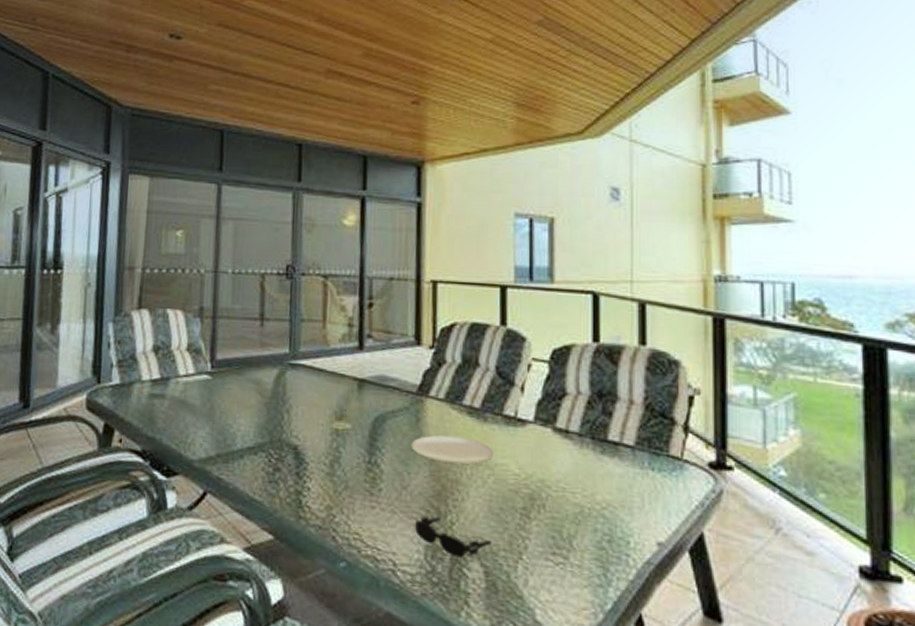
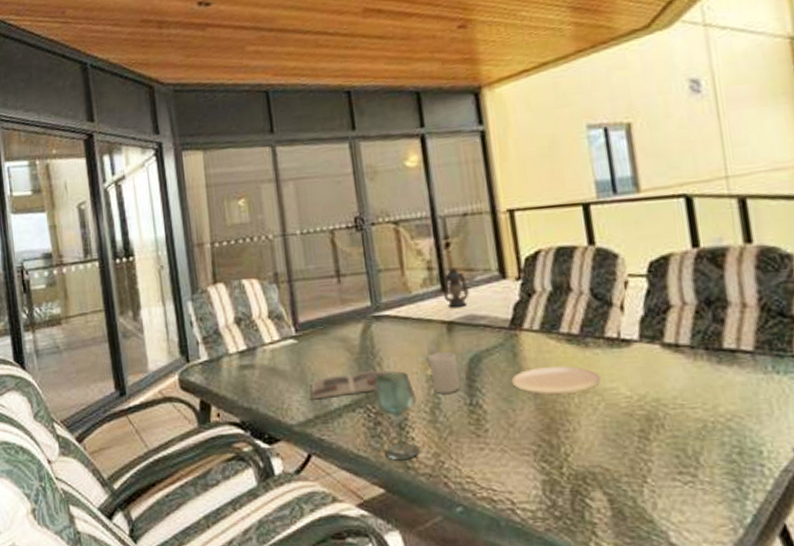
magazine: none [215,415,298,439] -> present [310,369,391,400]
wine glass: none [277,420,319,509] -> present [373,371,420,461]
candle holder: none [335,407,364,449] -> present [428,351,459,394]
lantern: none [359,326,384,368] -> present [443,266,470,308]
sunglasses: present [415,515,492,558] -> none [528,450,612,489]

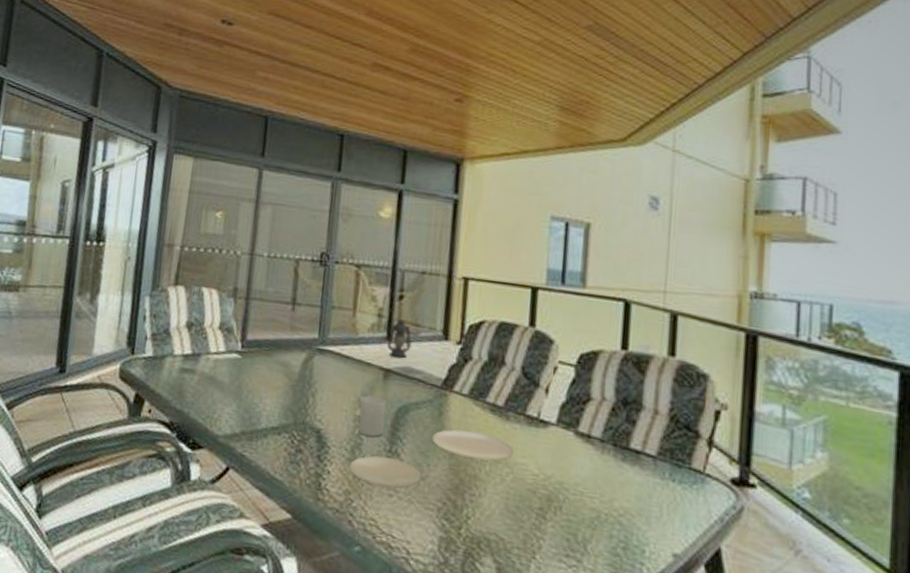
magazine: present [310,369,391,400] -> none [241,396,322,420]
wine glass: present [373,371,420,461] -> none [300,404,341,491]
plate: none [432,411,509,442] -> present [349,455,421,488]

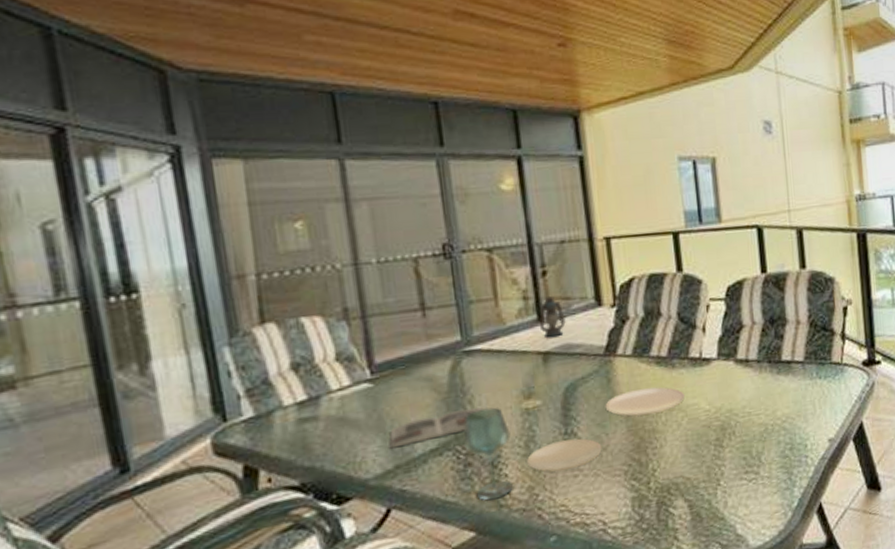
magazine: none [241,396,322,420] -> present [389,406,483,449]
wine glass: none [300,404,341,491] -> present [463,407,513,500]
candle holder: present [358,395,387,437] -> none [523,382,555,426]

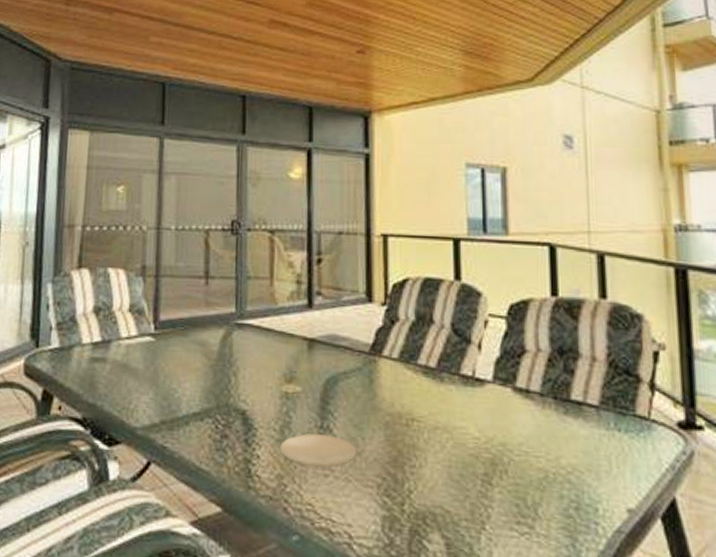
magazine: present [389,406,483,449] -> none [159,378,245,404]
wine glass: present [463,407,513,500] -> none [224,383,268,479]
lantern: present [539,295,566,338] -> none [308,283,335,326]
plate: present [605,387,685,417] -> none [364,397,451,428]

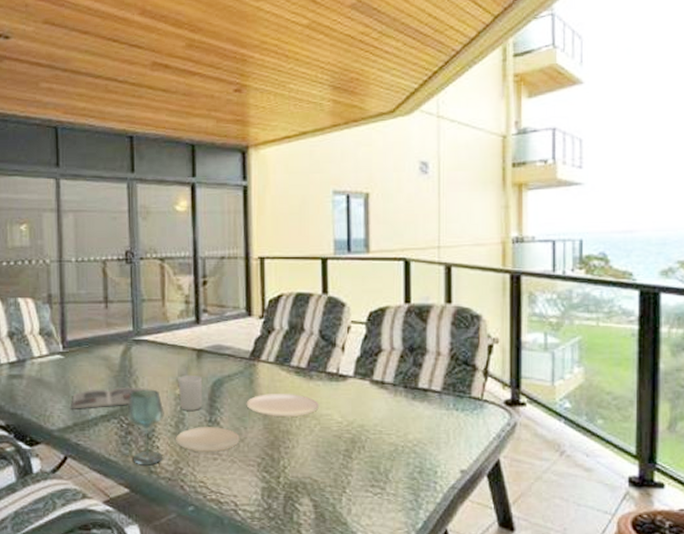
magazine: none [159,378,245,404] -> present [71,386,144,409]
wine glass: none [224,383,268,479] -> present [127,389,164,465]
candle holder: none [285,368,314,413] -> present [178,374,203,411]
plate: none [364,397,451,428] -> present [246,394,319,417]

